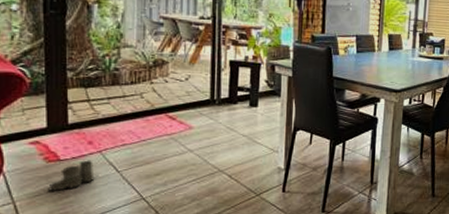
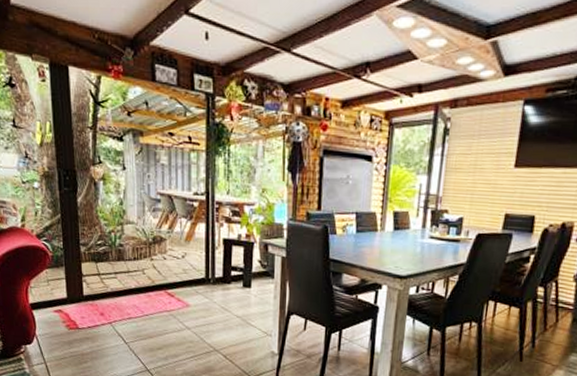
boots: present [48,160,95,191] -> none [71,330,107,356]

